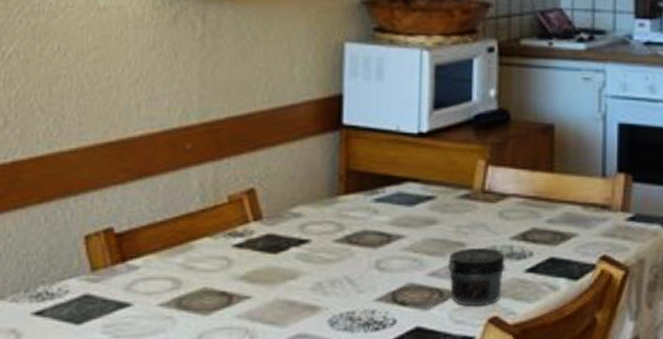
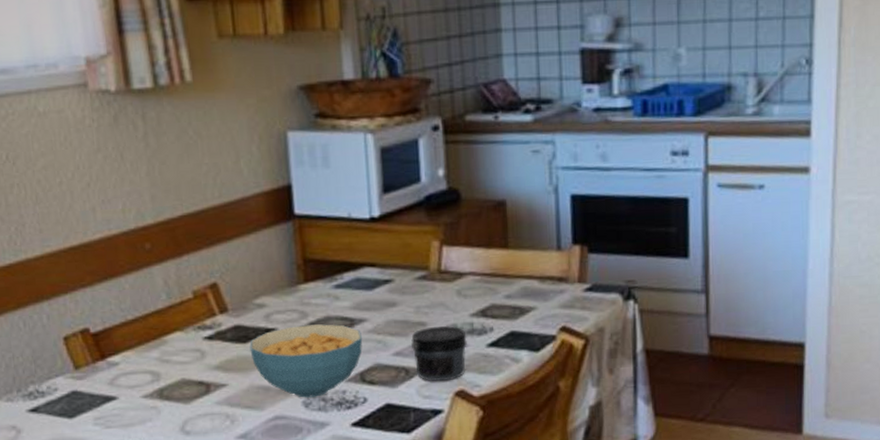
cereal bowl: none [280,238,399,316] -> present [249,324,363,398]

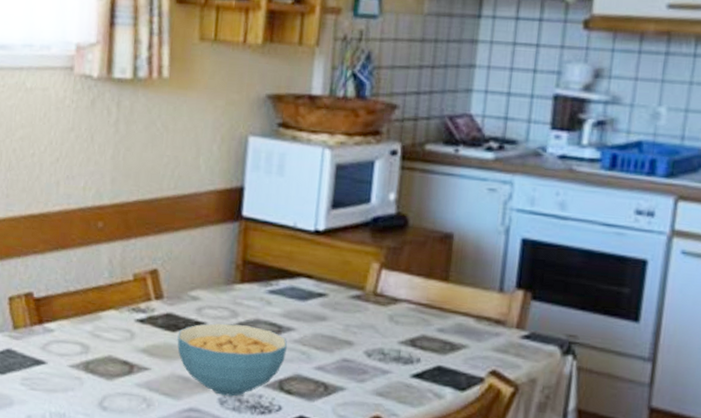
jar: present [411,325,467,382] -> none [335,347,392,405]

